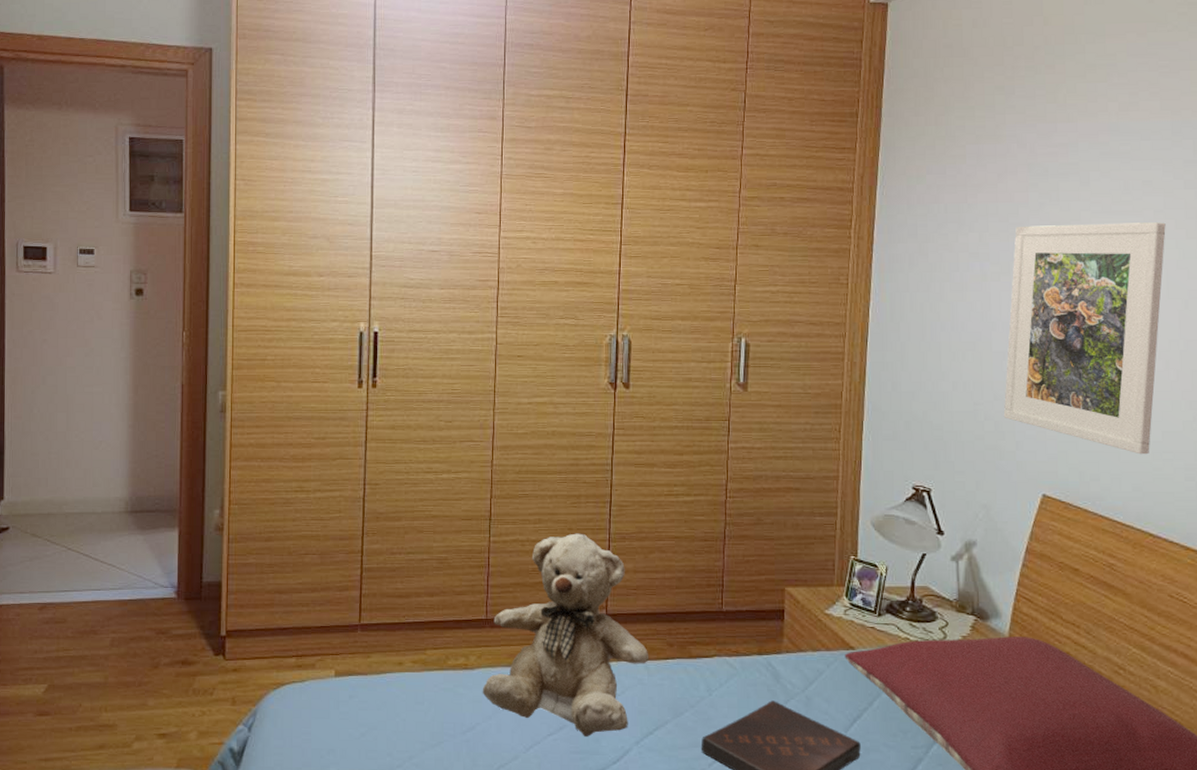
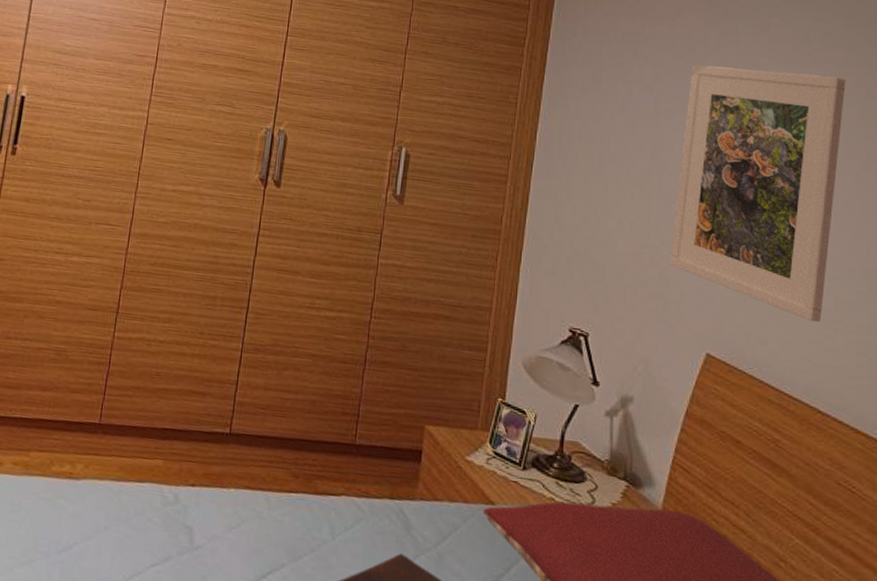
teddy bear: present [482,533,650,737] -> none [84,338,272,572]

